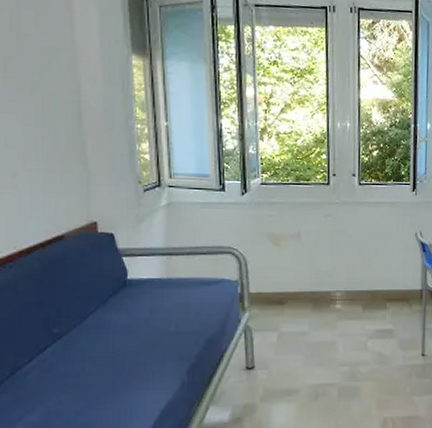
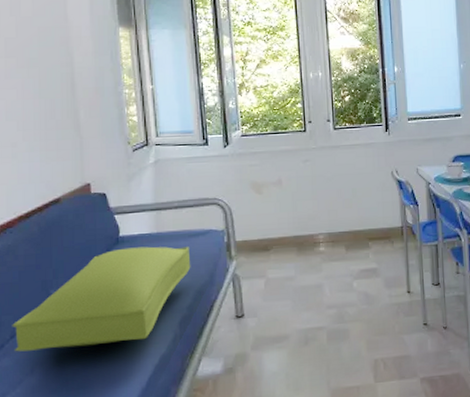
cushion: none [12,291,202,389] -> present [12,246,191,352]

